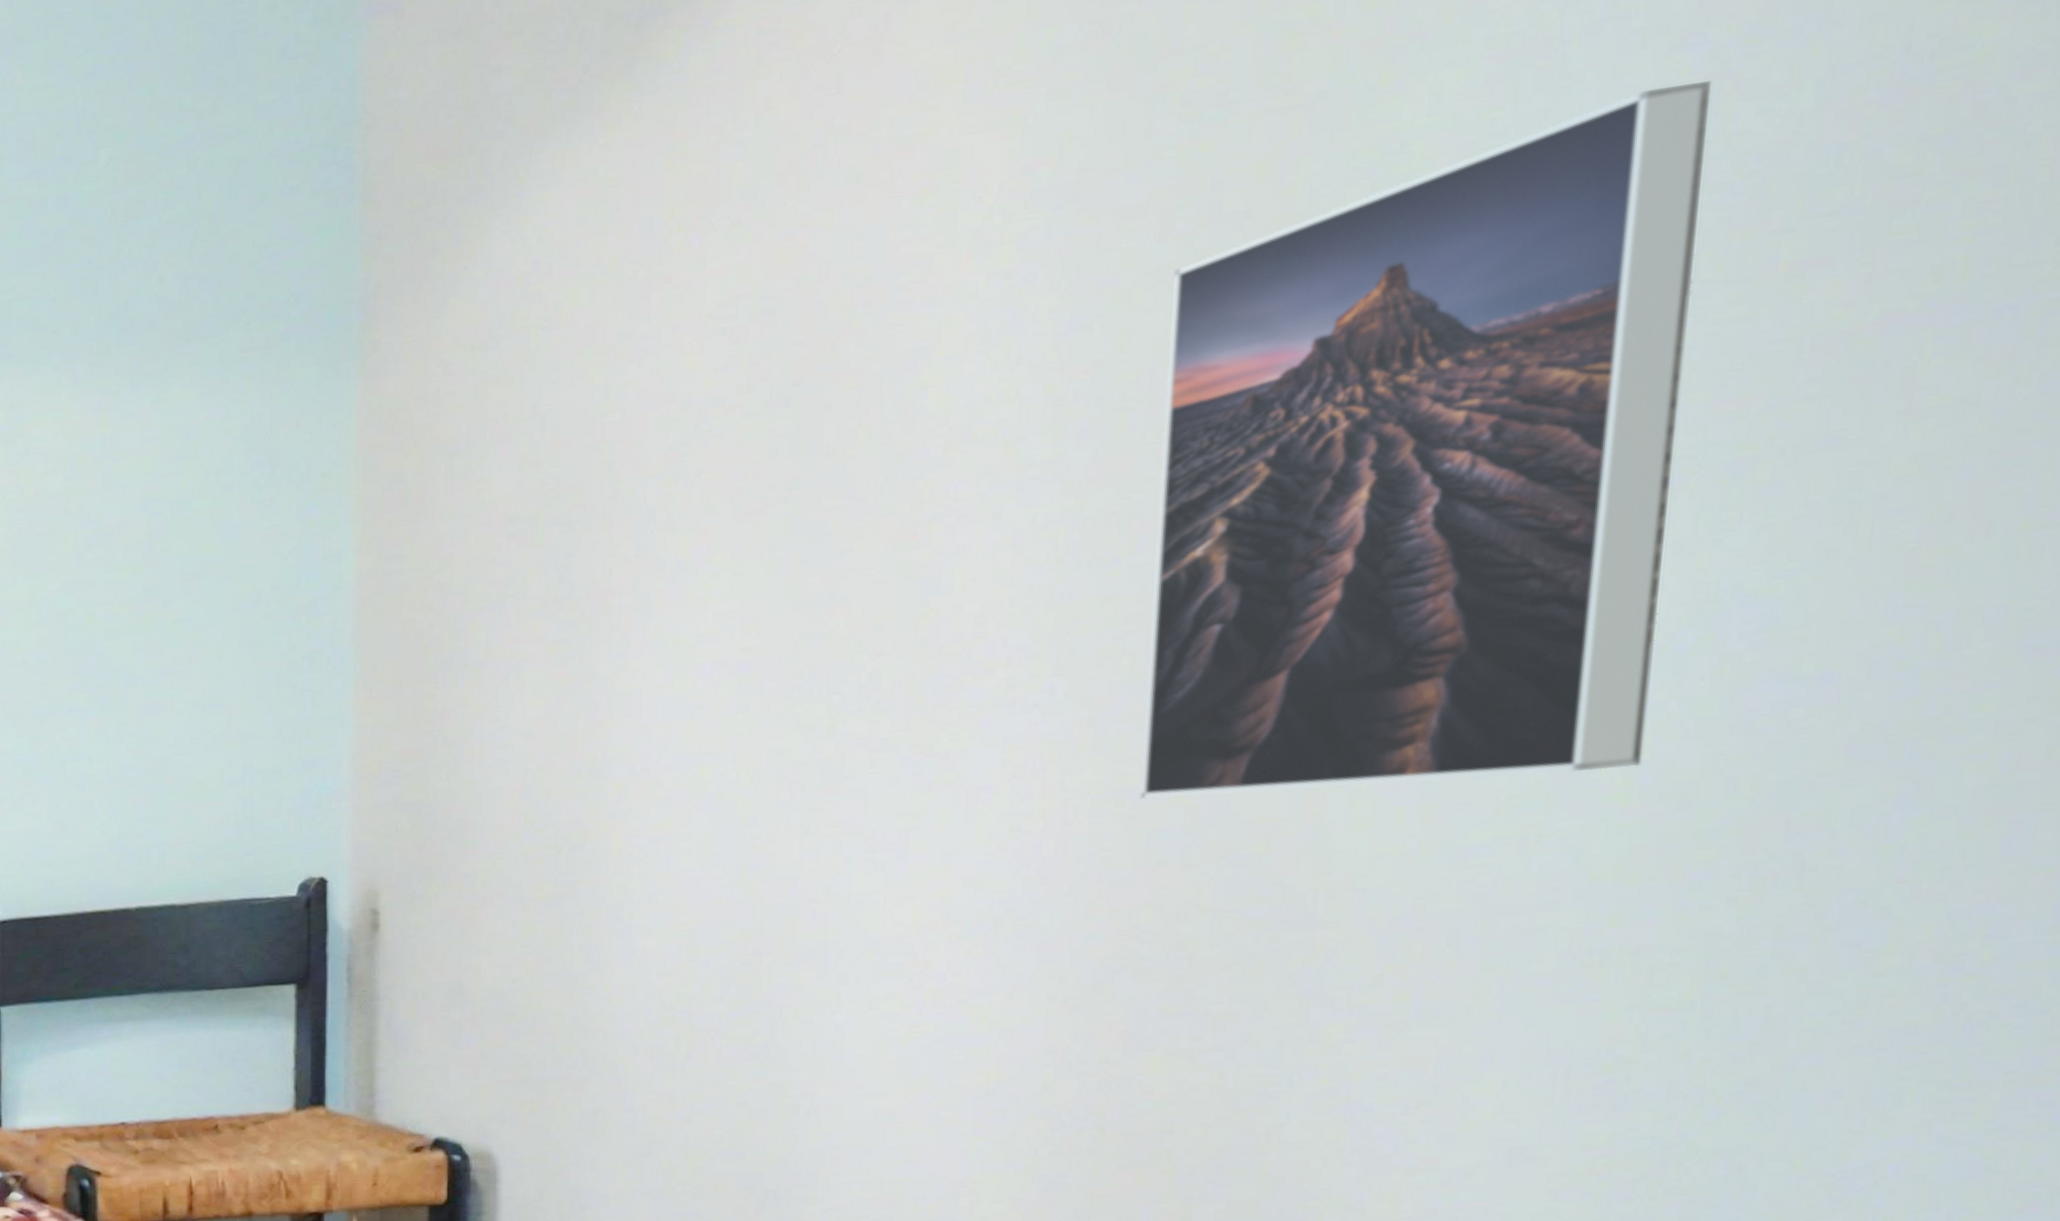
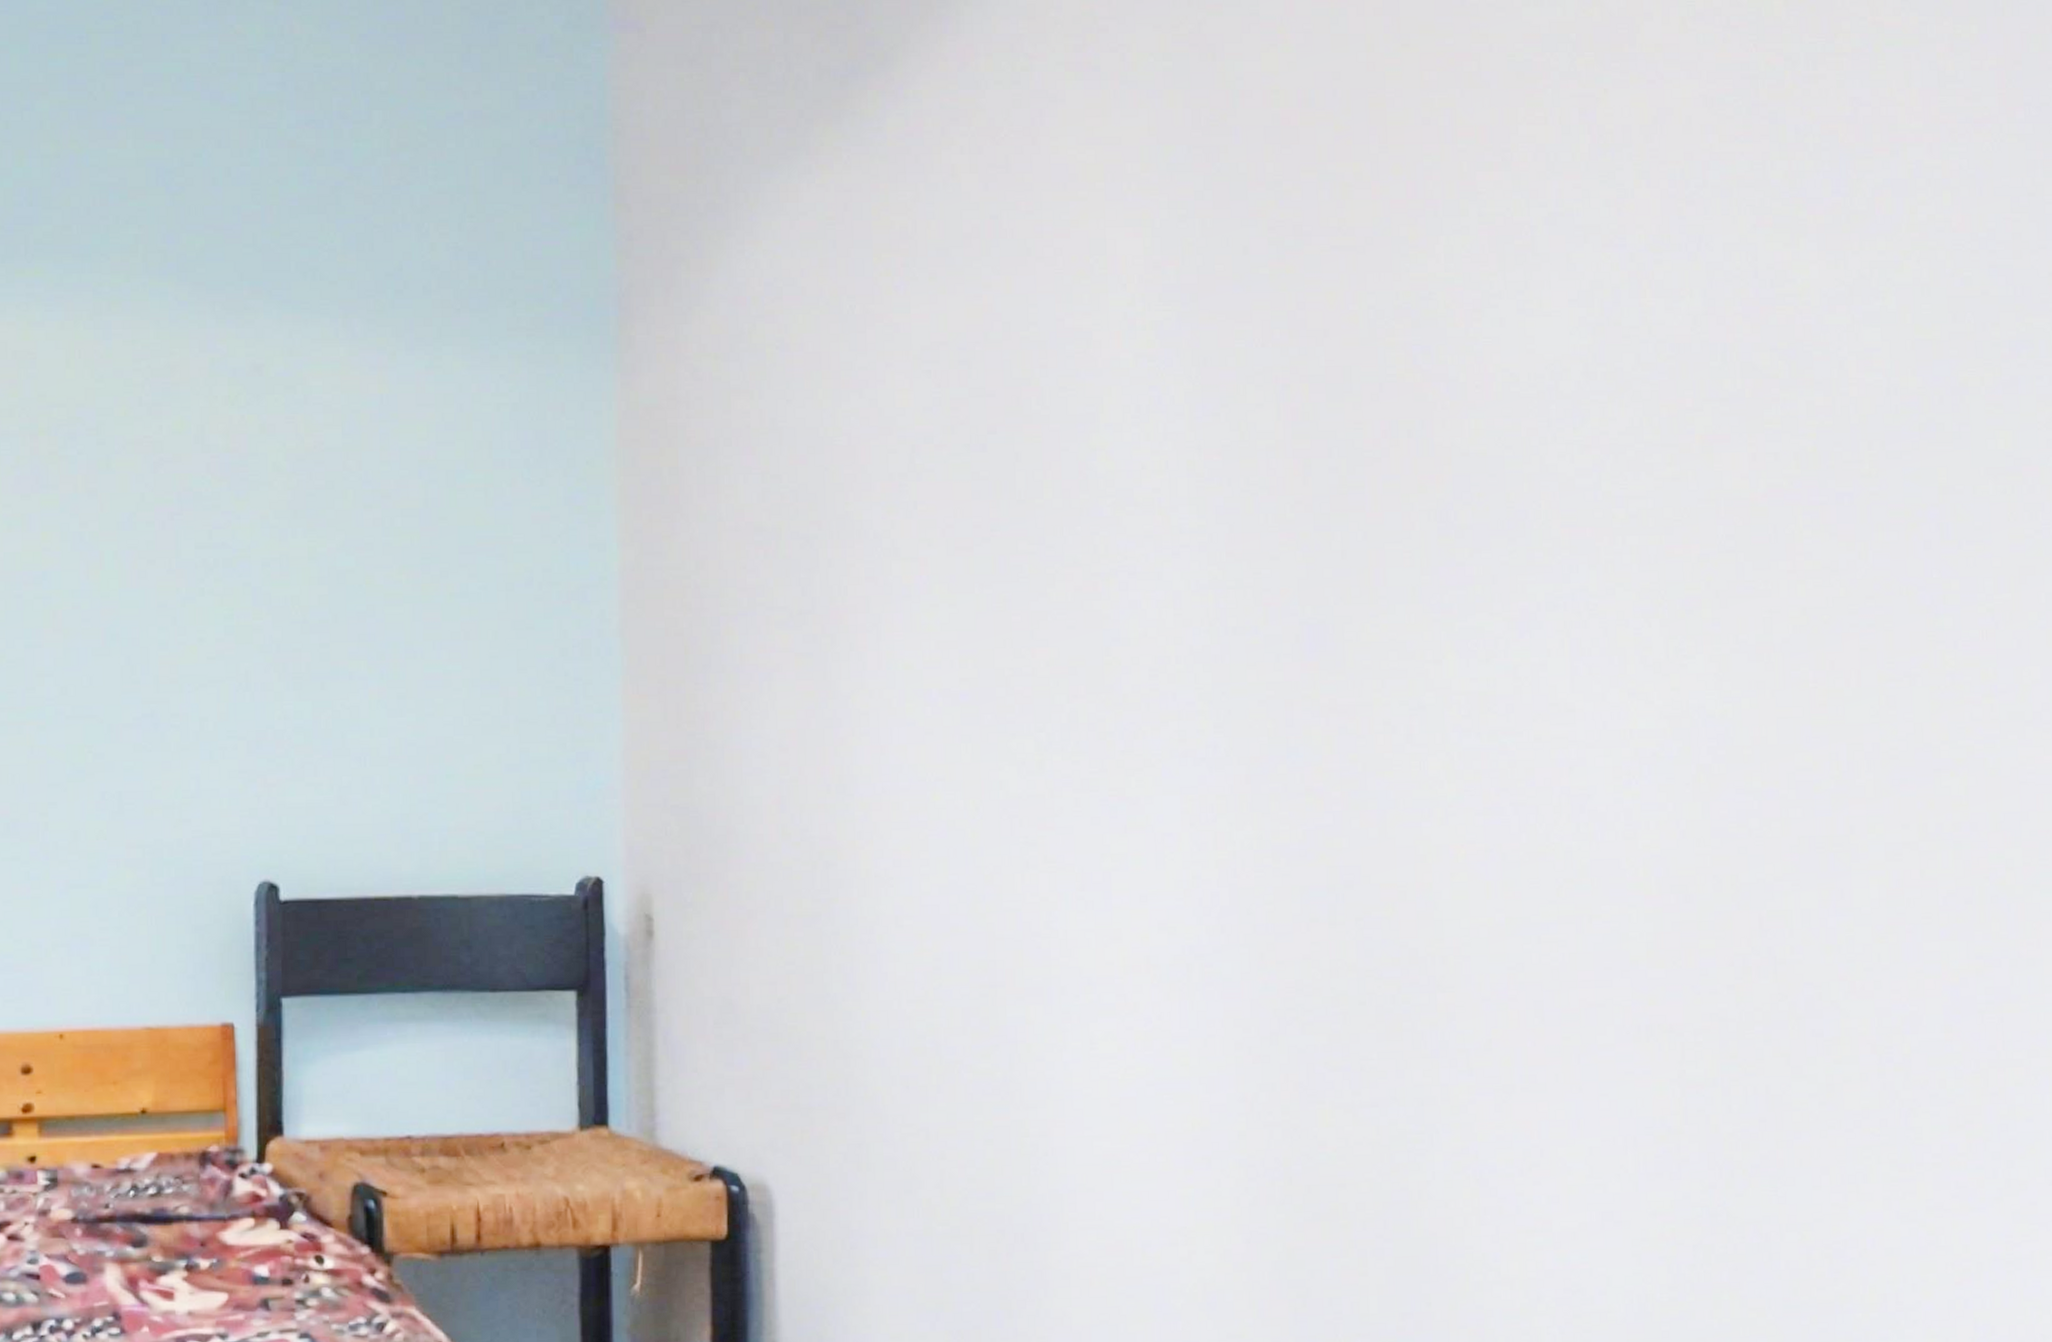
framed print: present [1139,81,1713,799] -> none [1276,277,1654,861]

